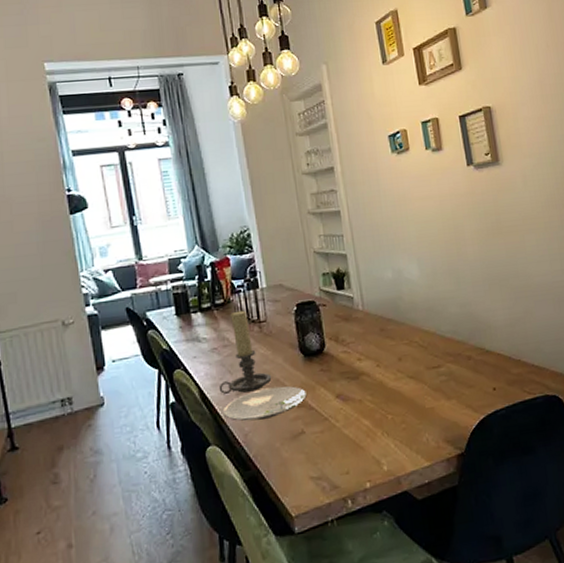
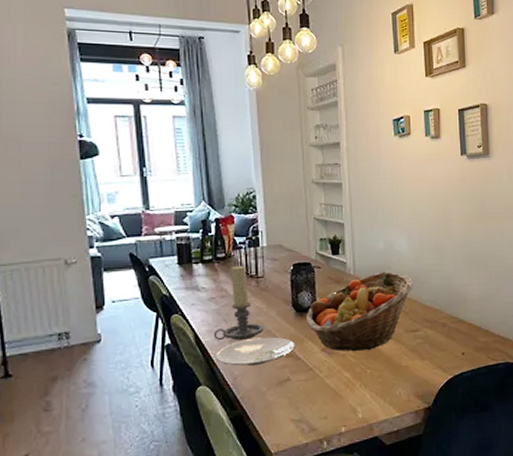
fruit basket: none [316,303,430,397] -> present [307,271,414,352]

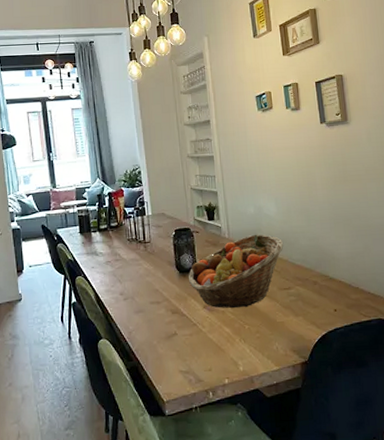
candle holder: present [213,265,264,340] -> none [110,232,153,299]
plate: present [215,337,295,366] -> none [112,295,180,322]

